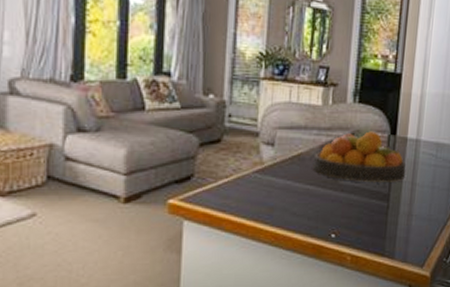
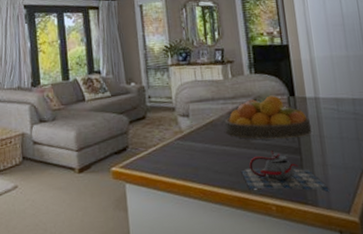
teapot: none [322,195,409,245] -> present [241,150,330,193]

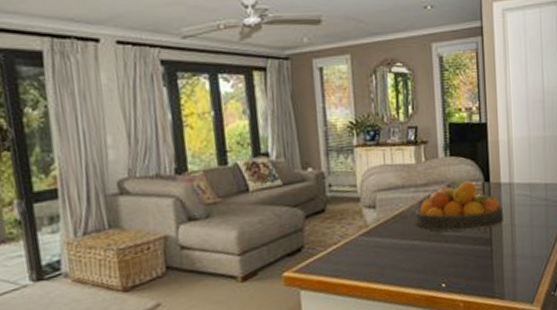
teapot: present [241,150,330,193] -> none [430,243,516,288]

